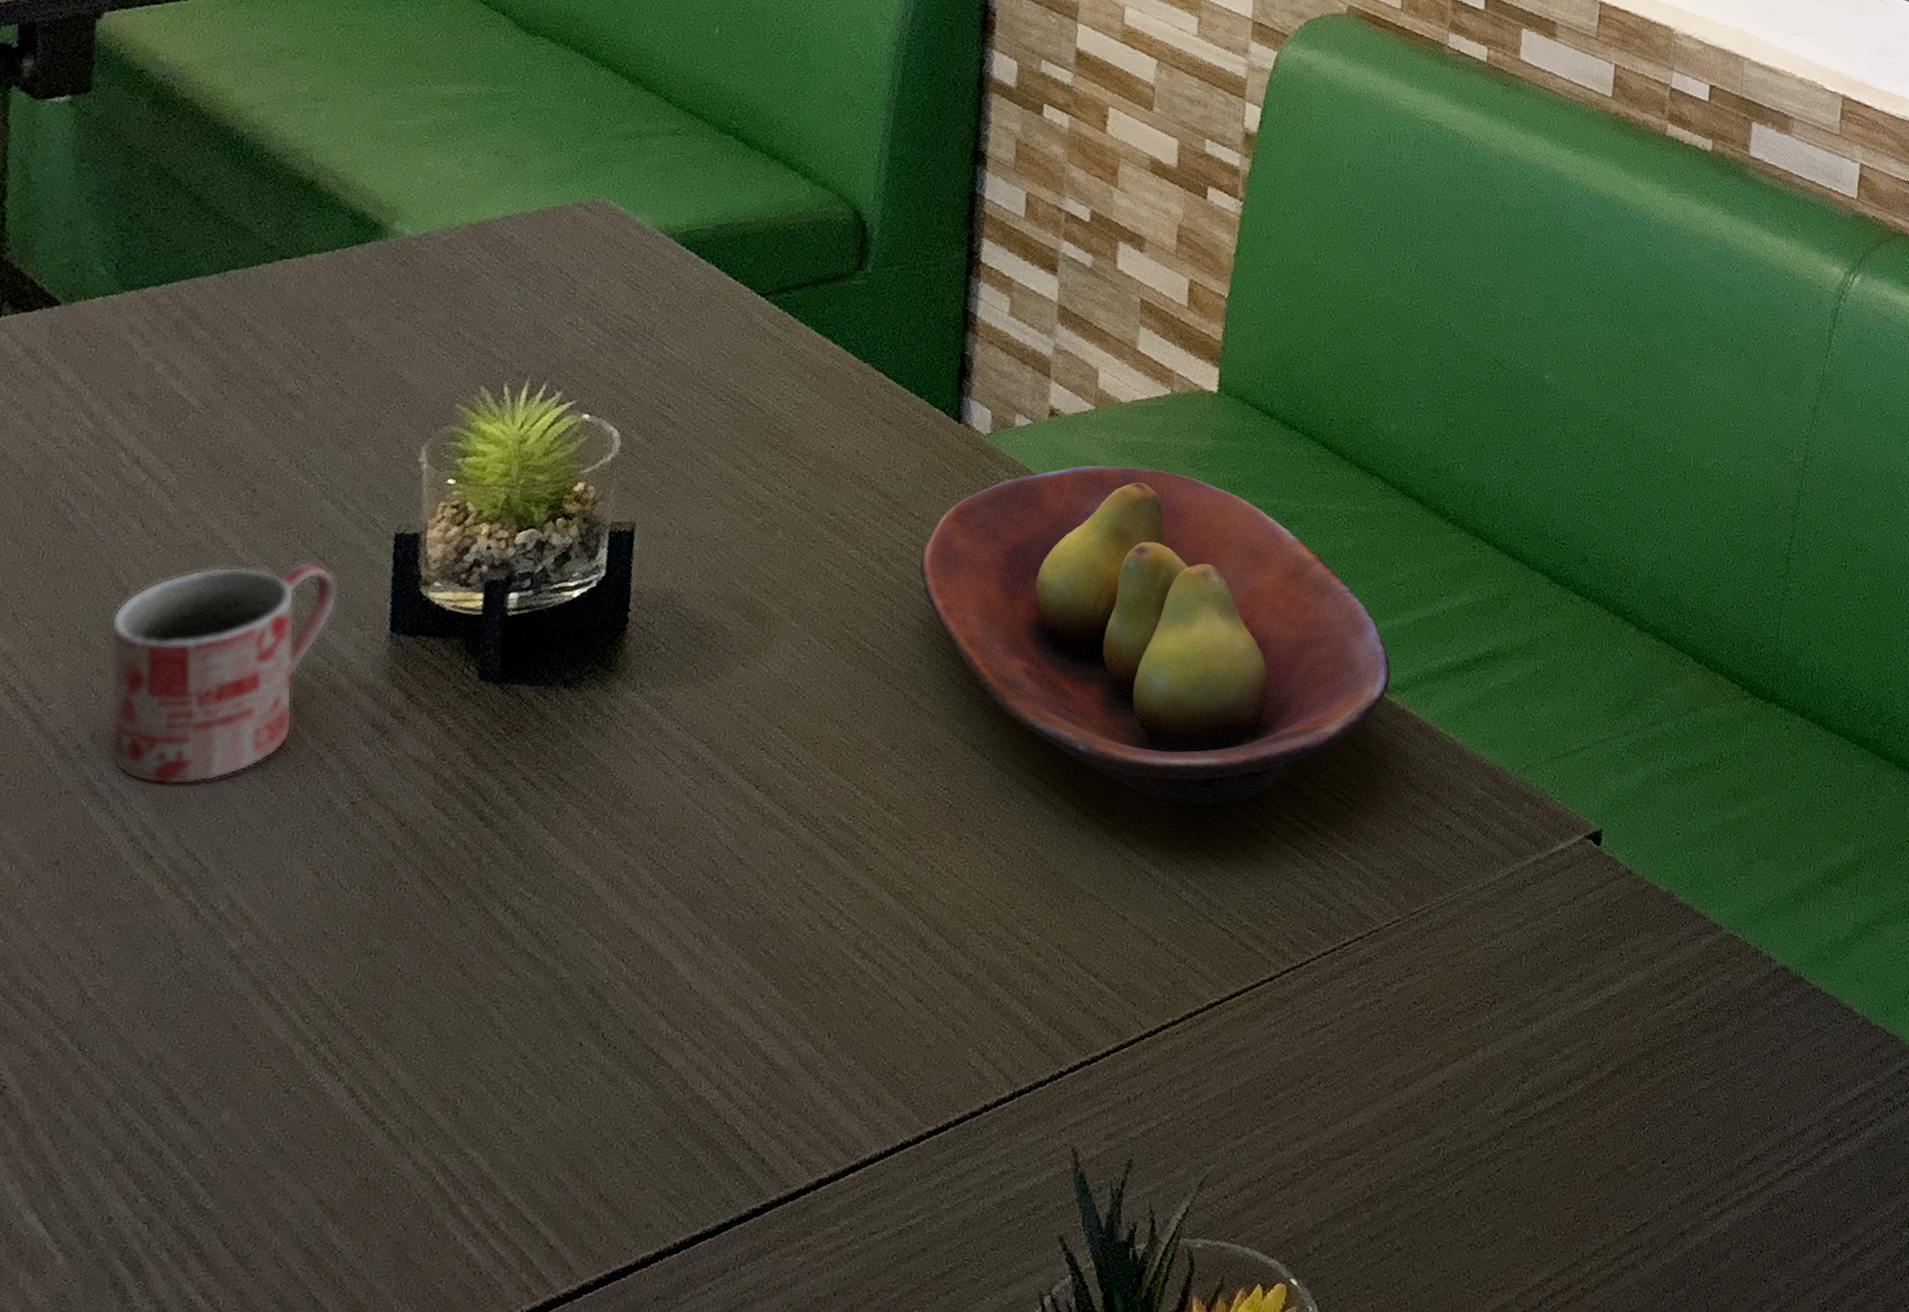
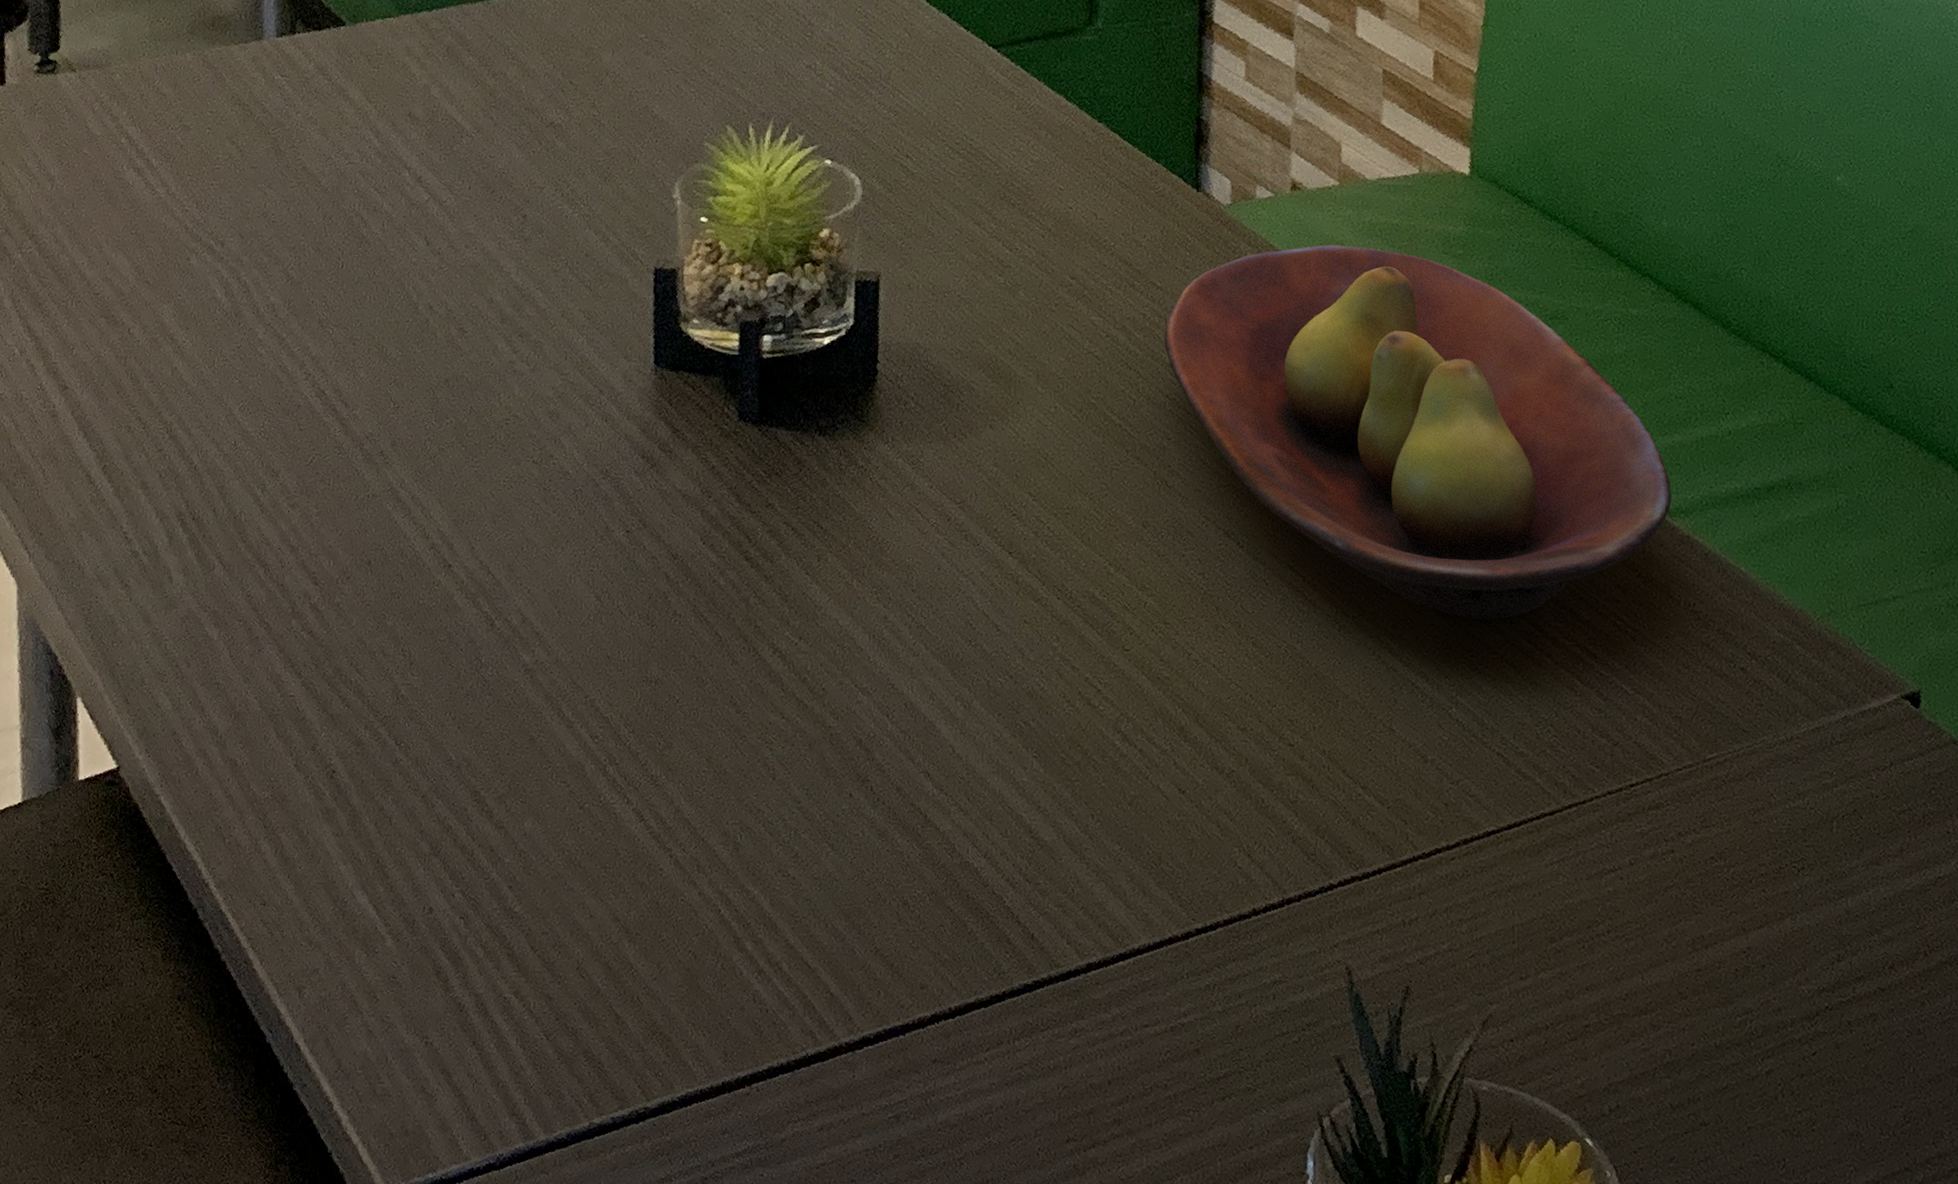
mug: present [110,561,338,785] -> none [404,289,605,498]

